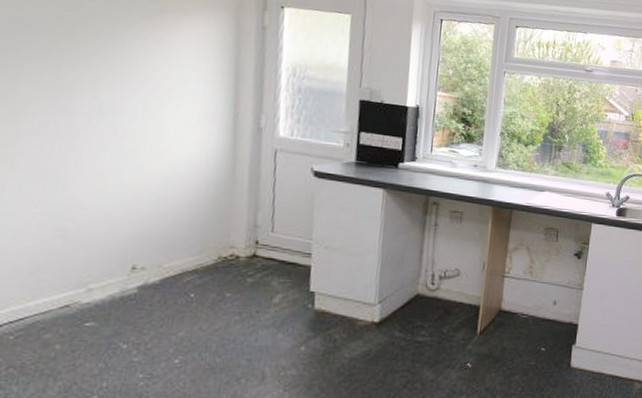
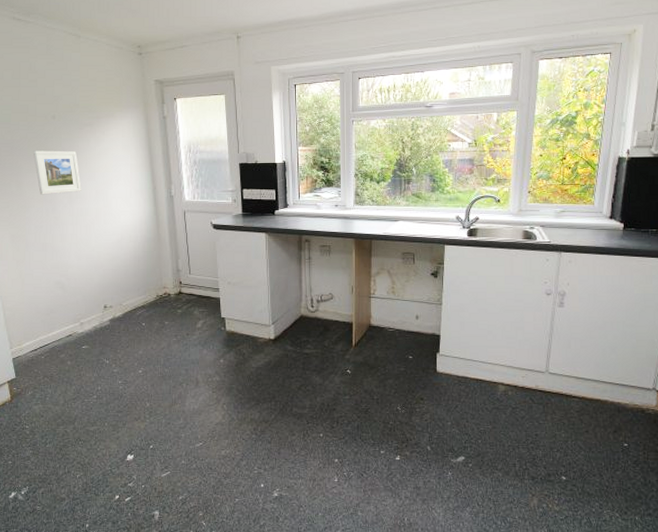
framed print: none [47,38,122,106] -> present [34,150,81,195]

